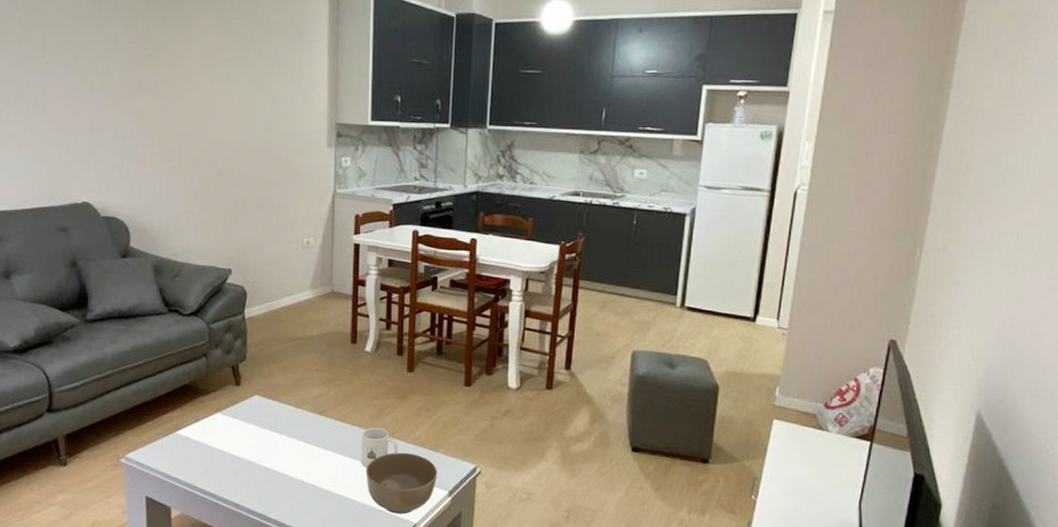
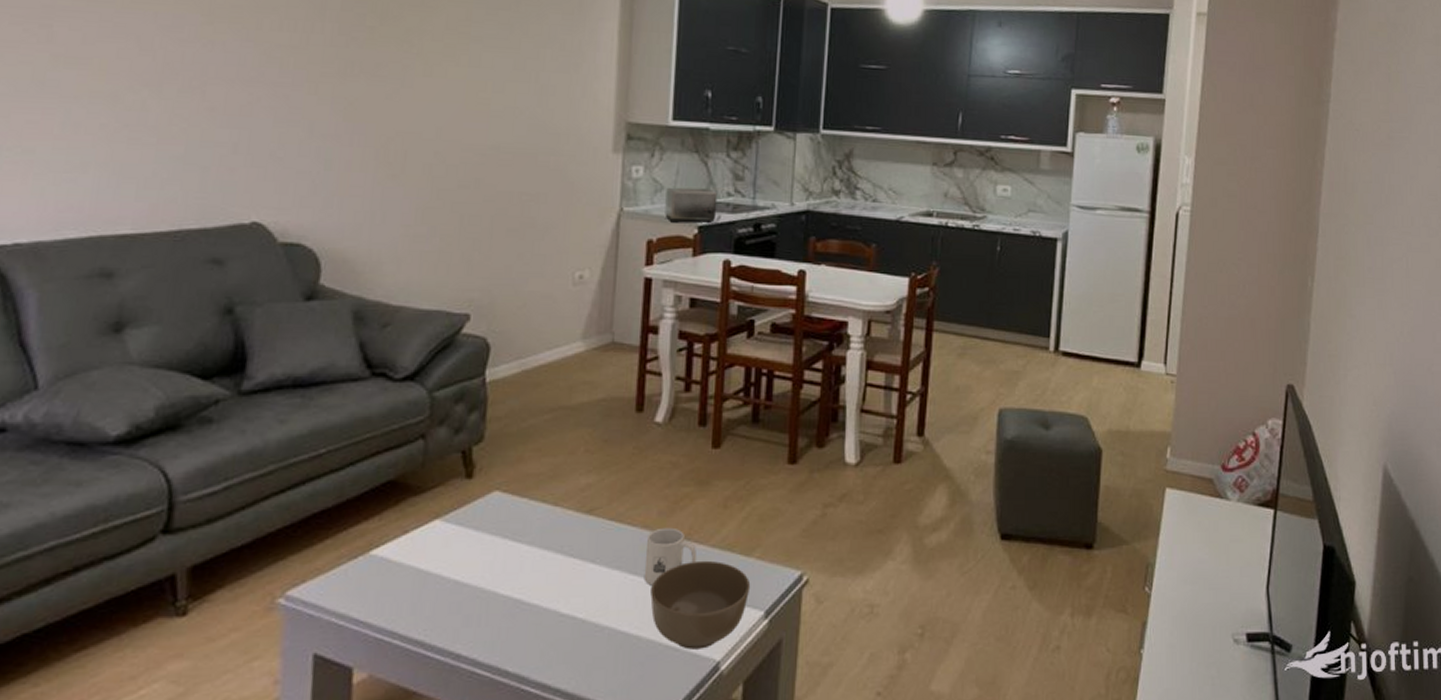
toaster: none [367,173,407,202] -> present [664,187,718,223]

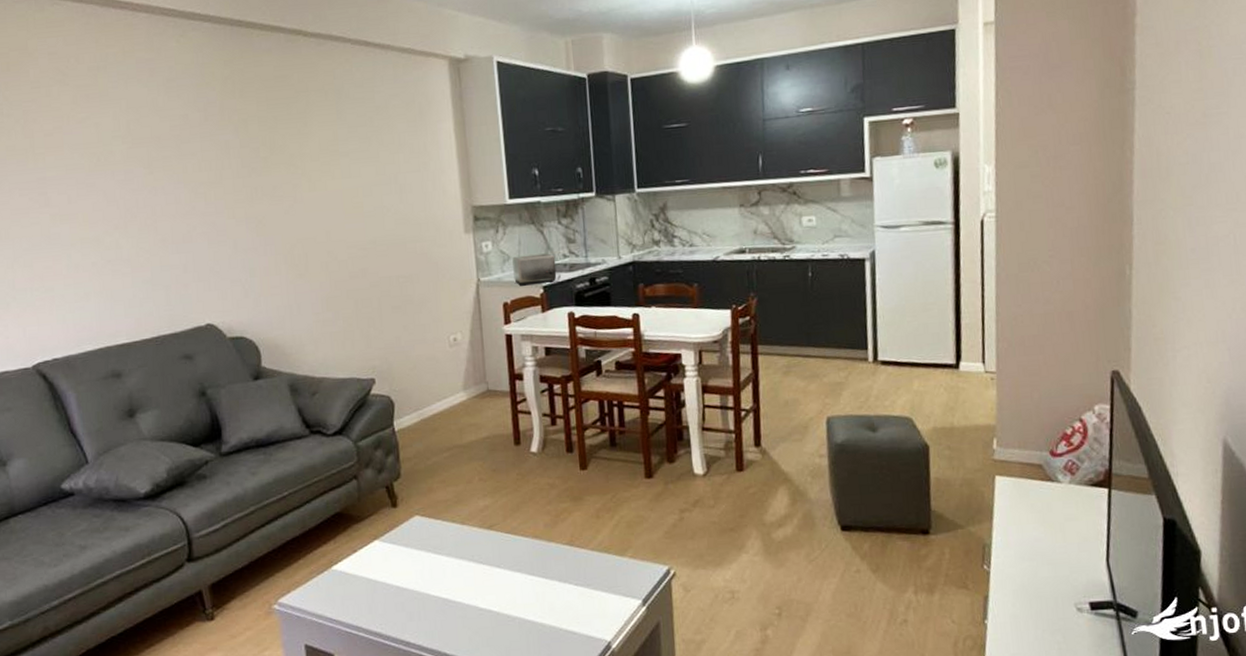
mug: present [644,527,697,586] -> none [538,536,581,584]
bowl: present [650,560,751,650] -> none [547,561,628,633]

